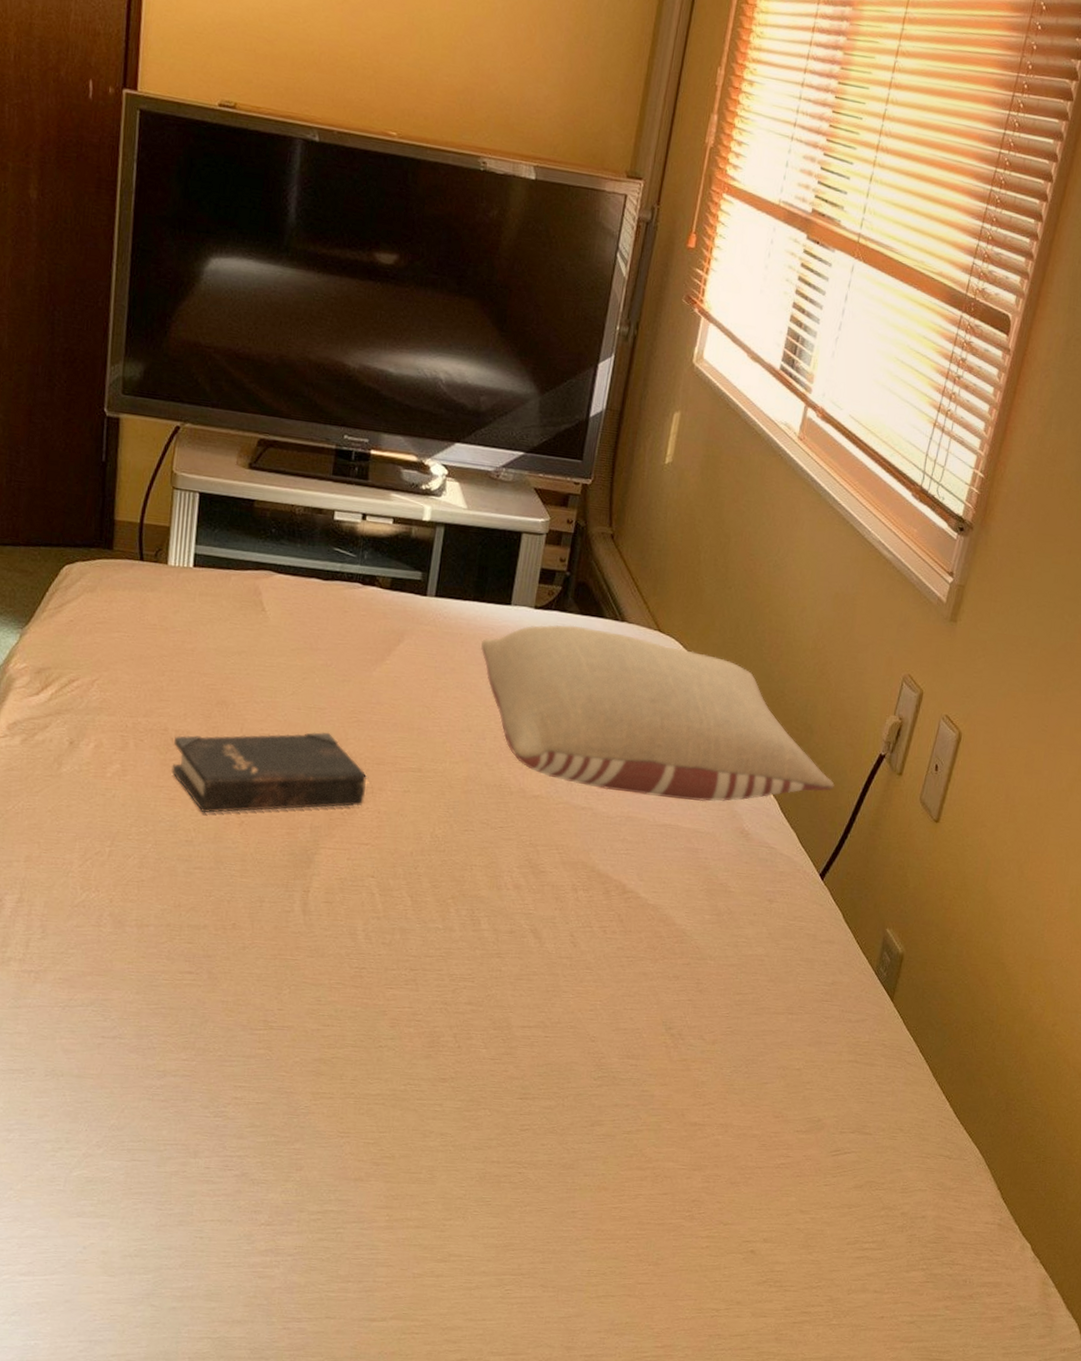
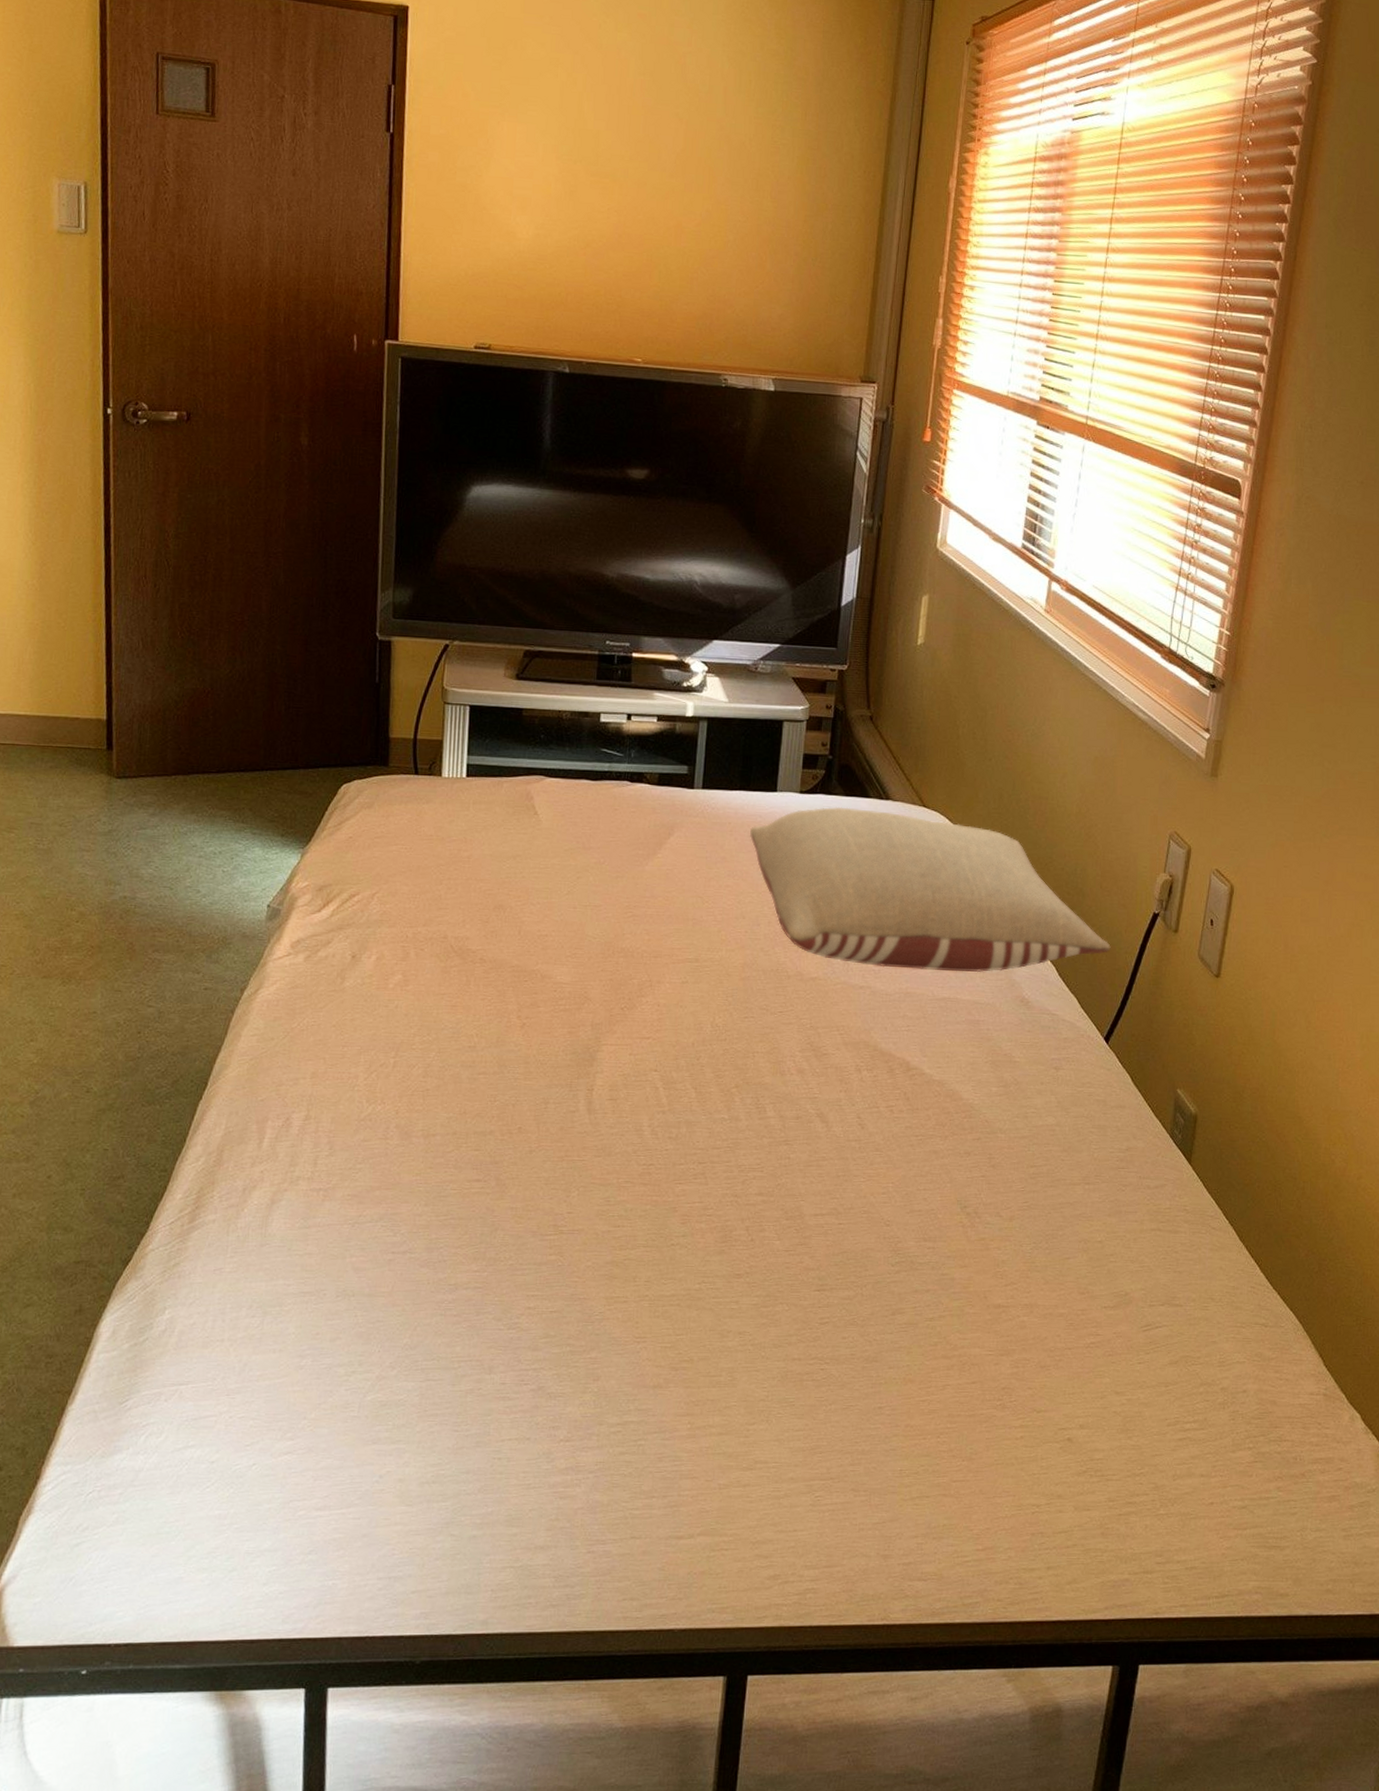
hardback book: present [171,731,366,813] -> none [452,928,644,1018]

